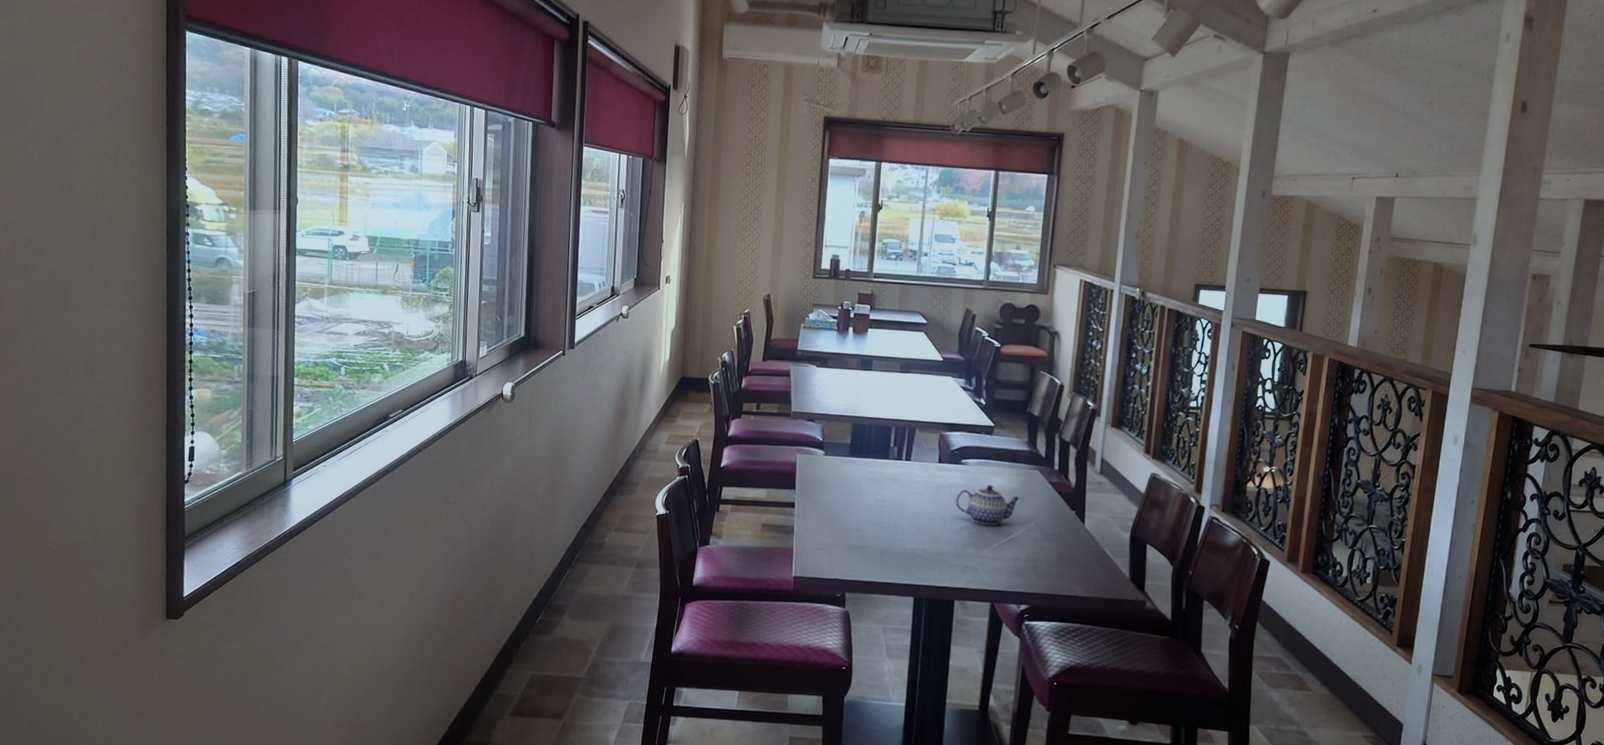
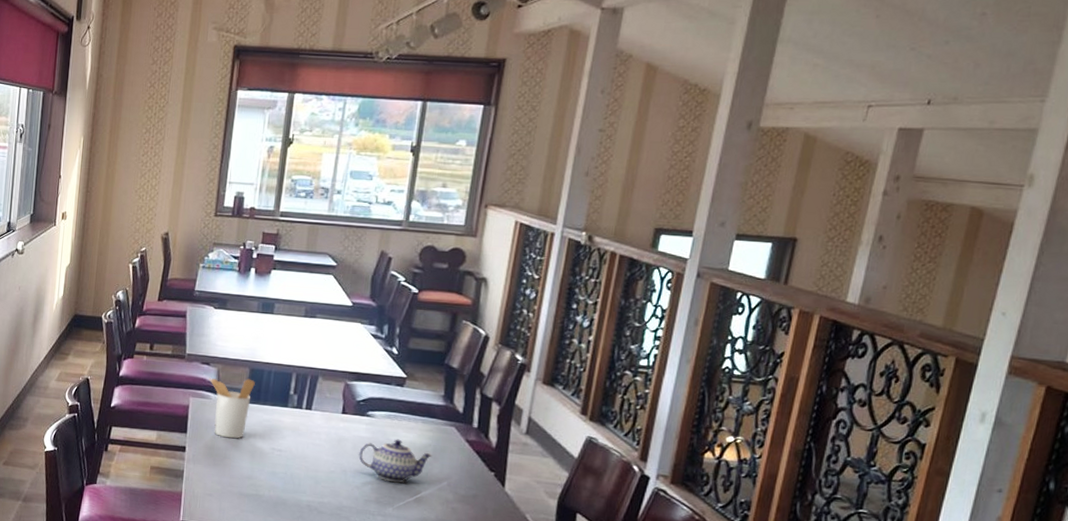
utensil holder: none [814,433,858,493] -> present [209,377,255,439]

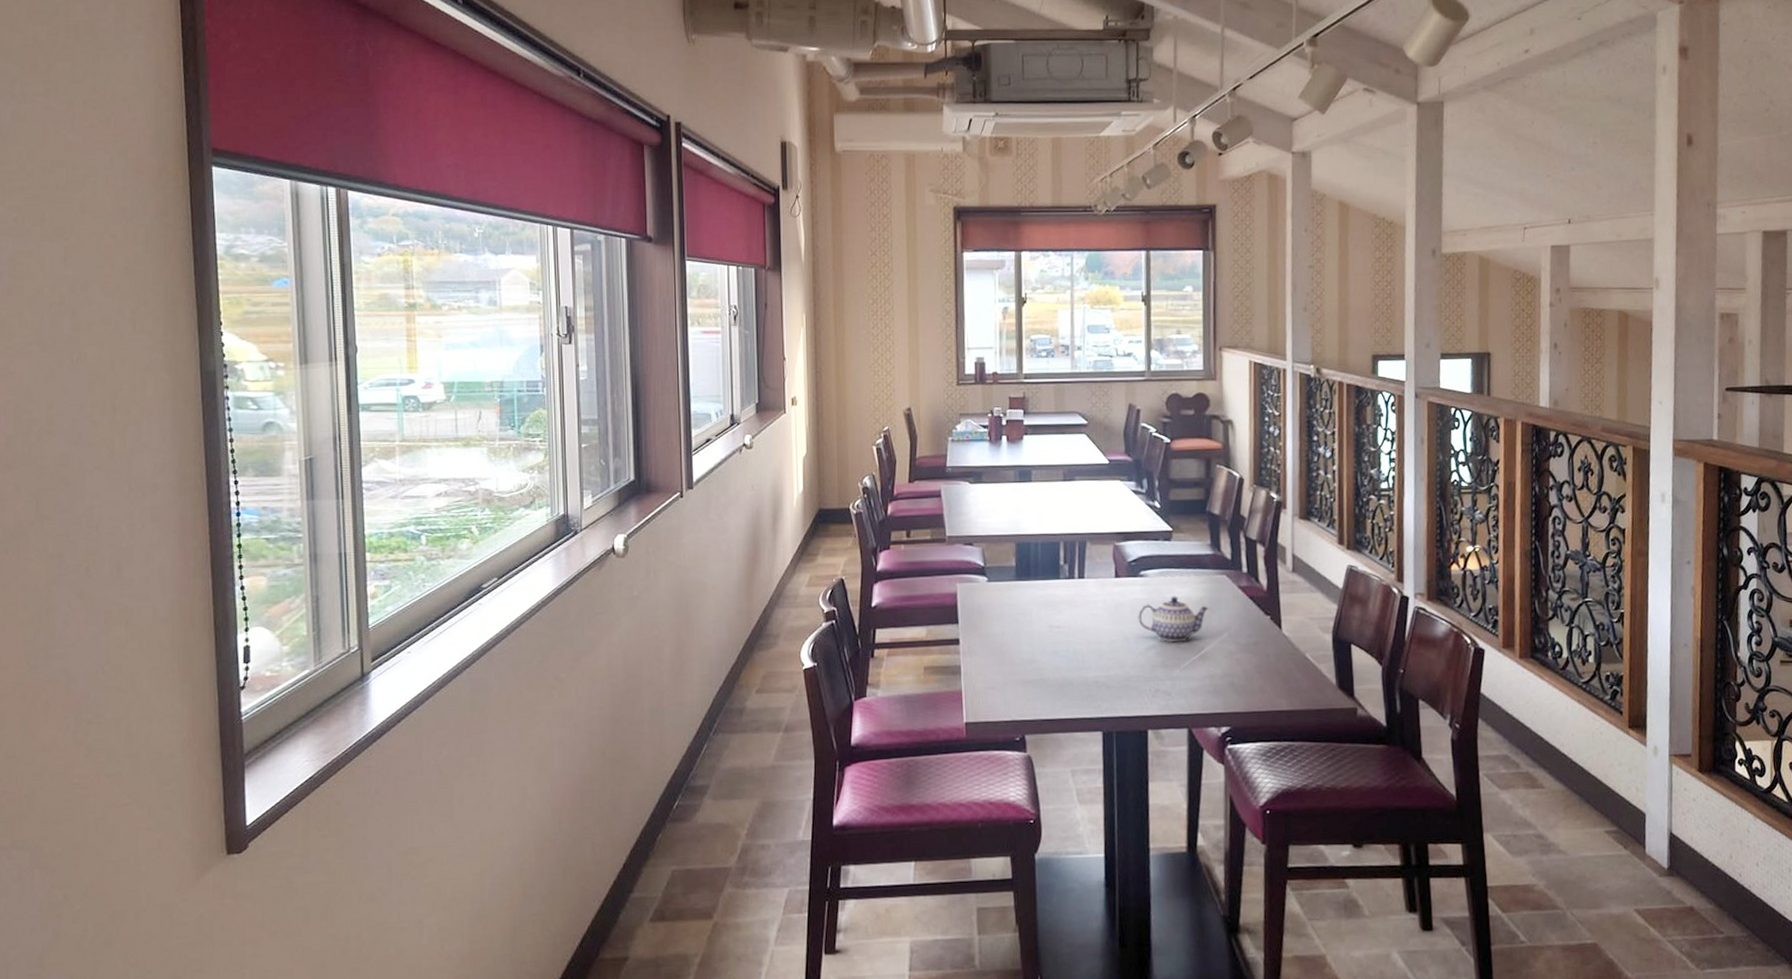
utensil holder: present [209,377,255,439] -> none [974,554,1023,622]

